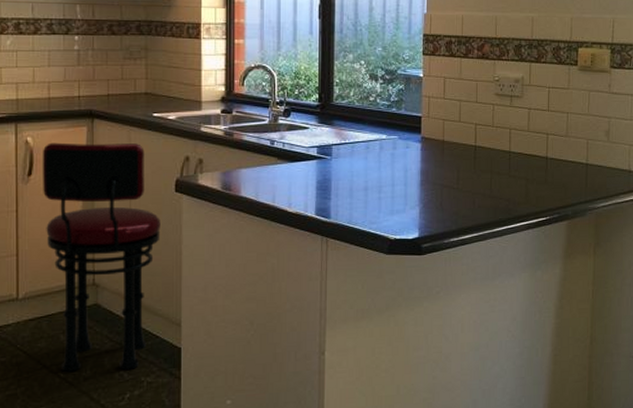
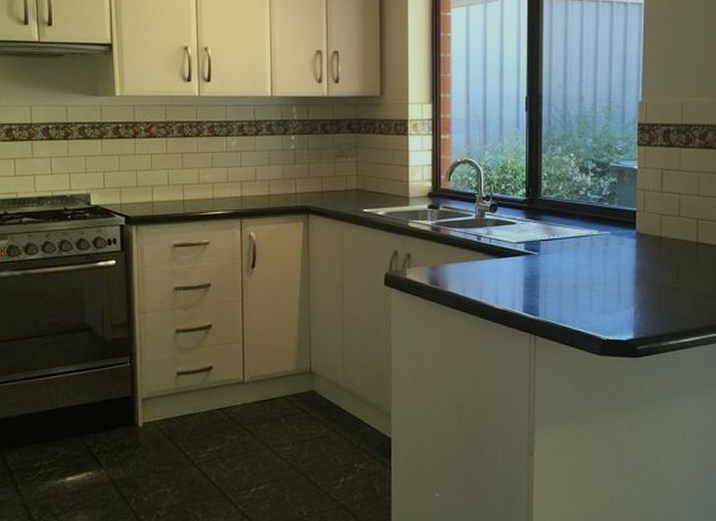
stool: present [42,142,161,372] -> none [263,237,371,455]

